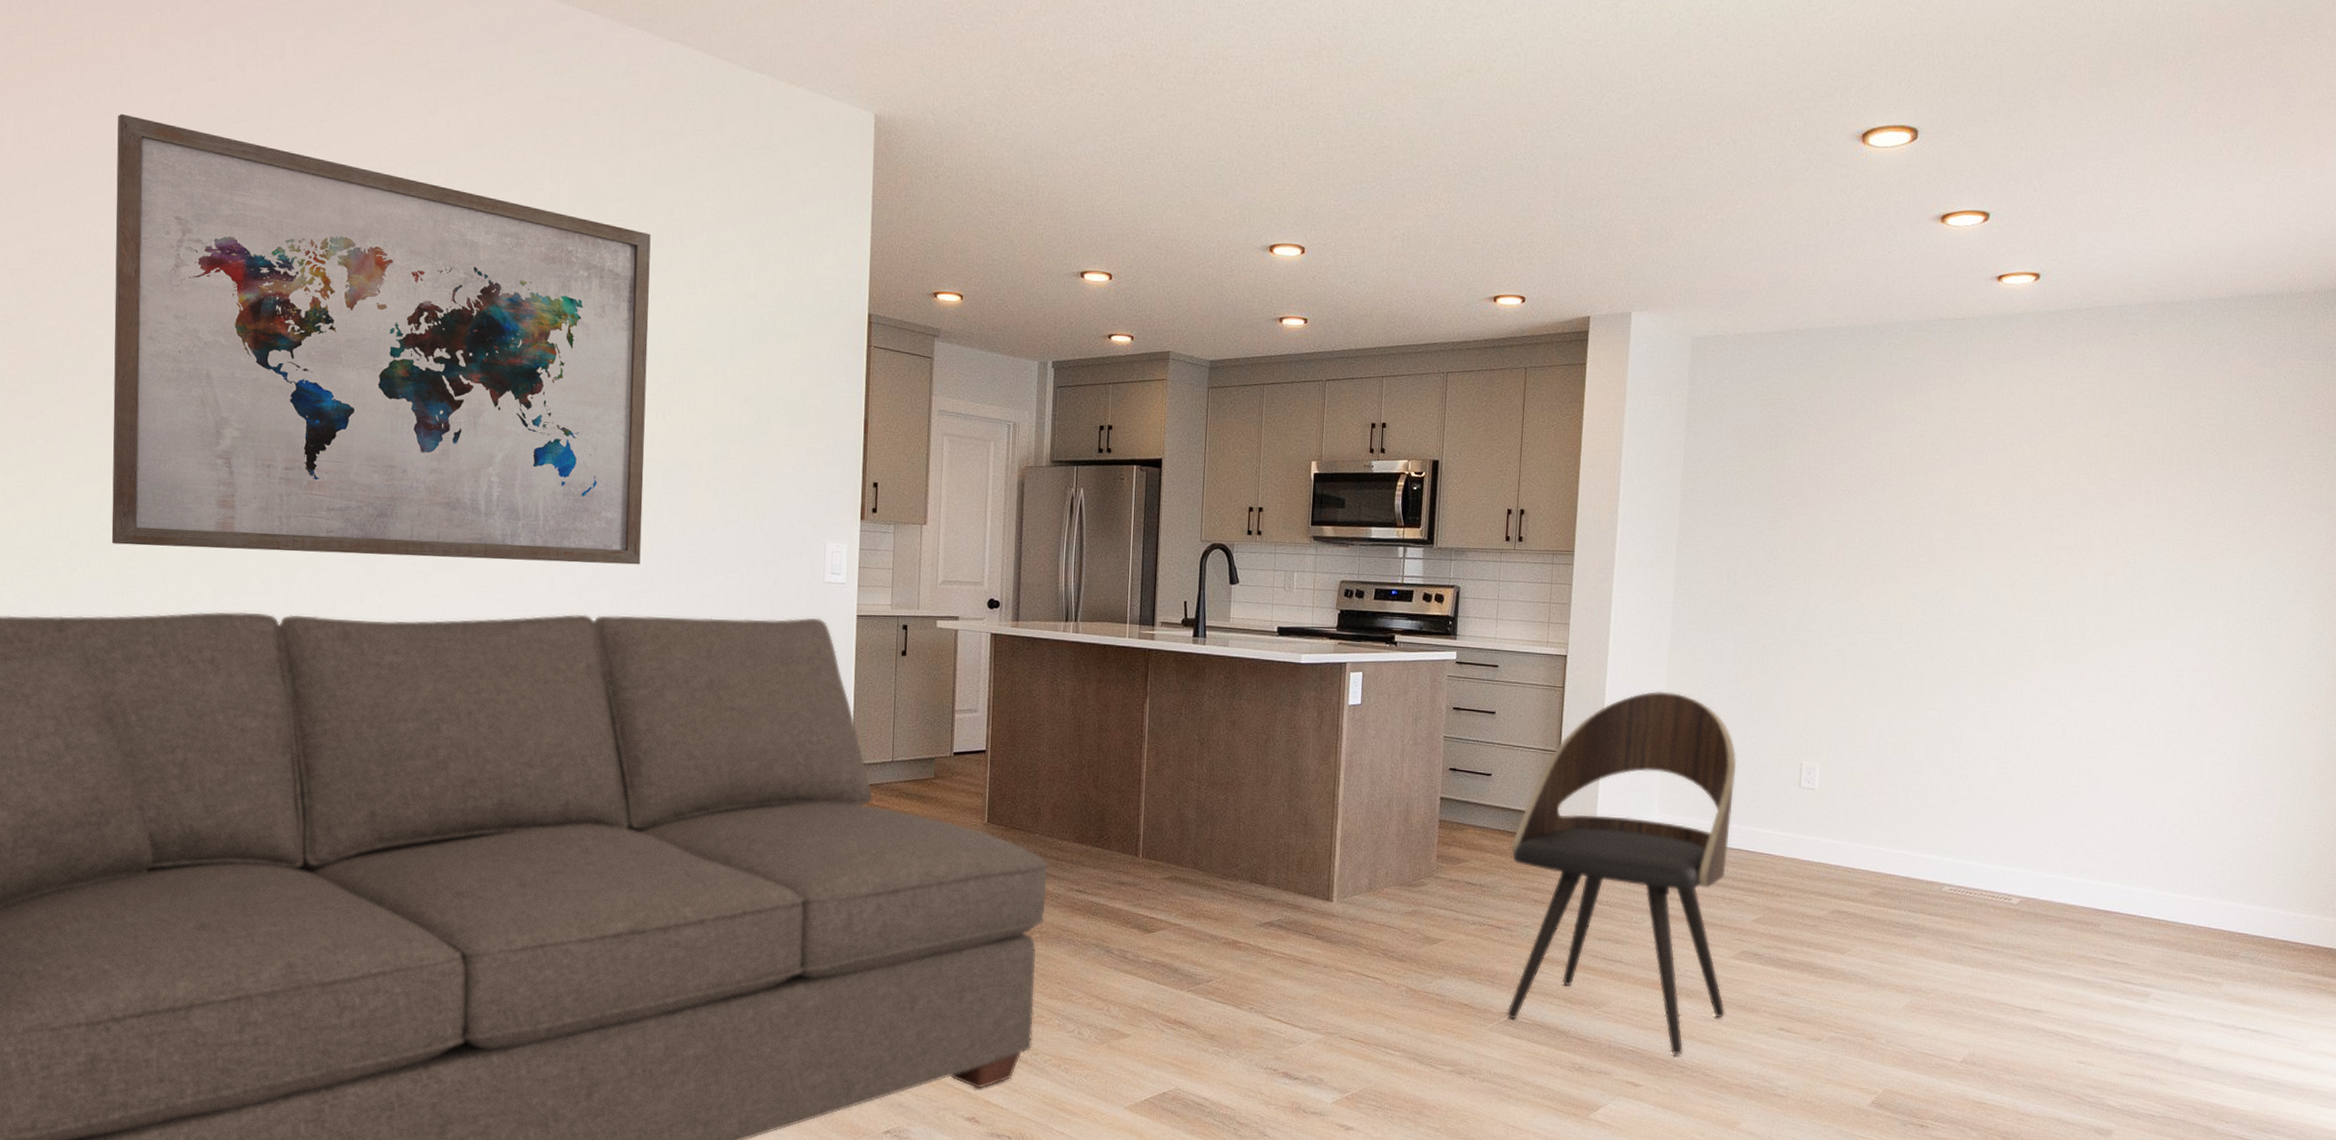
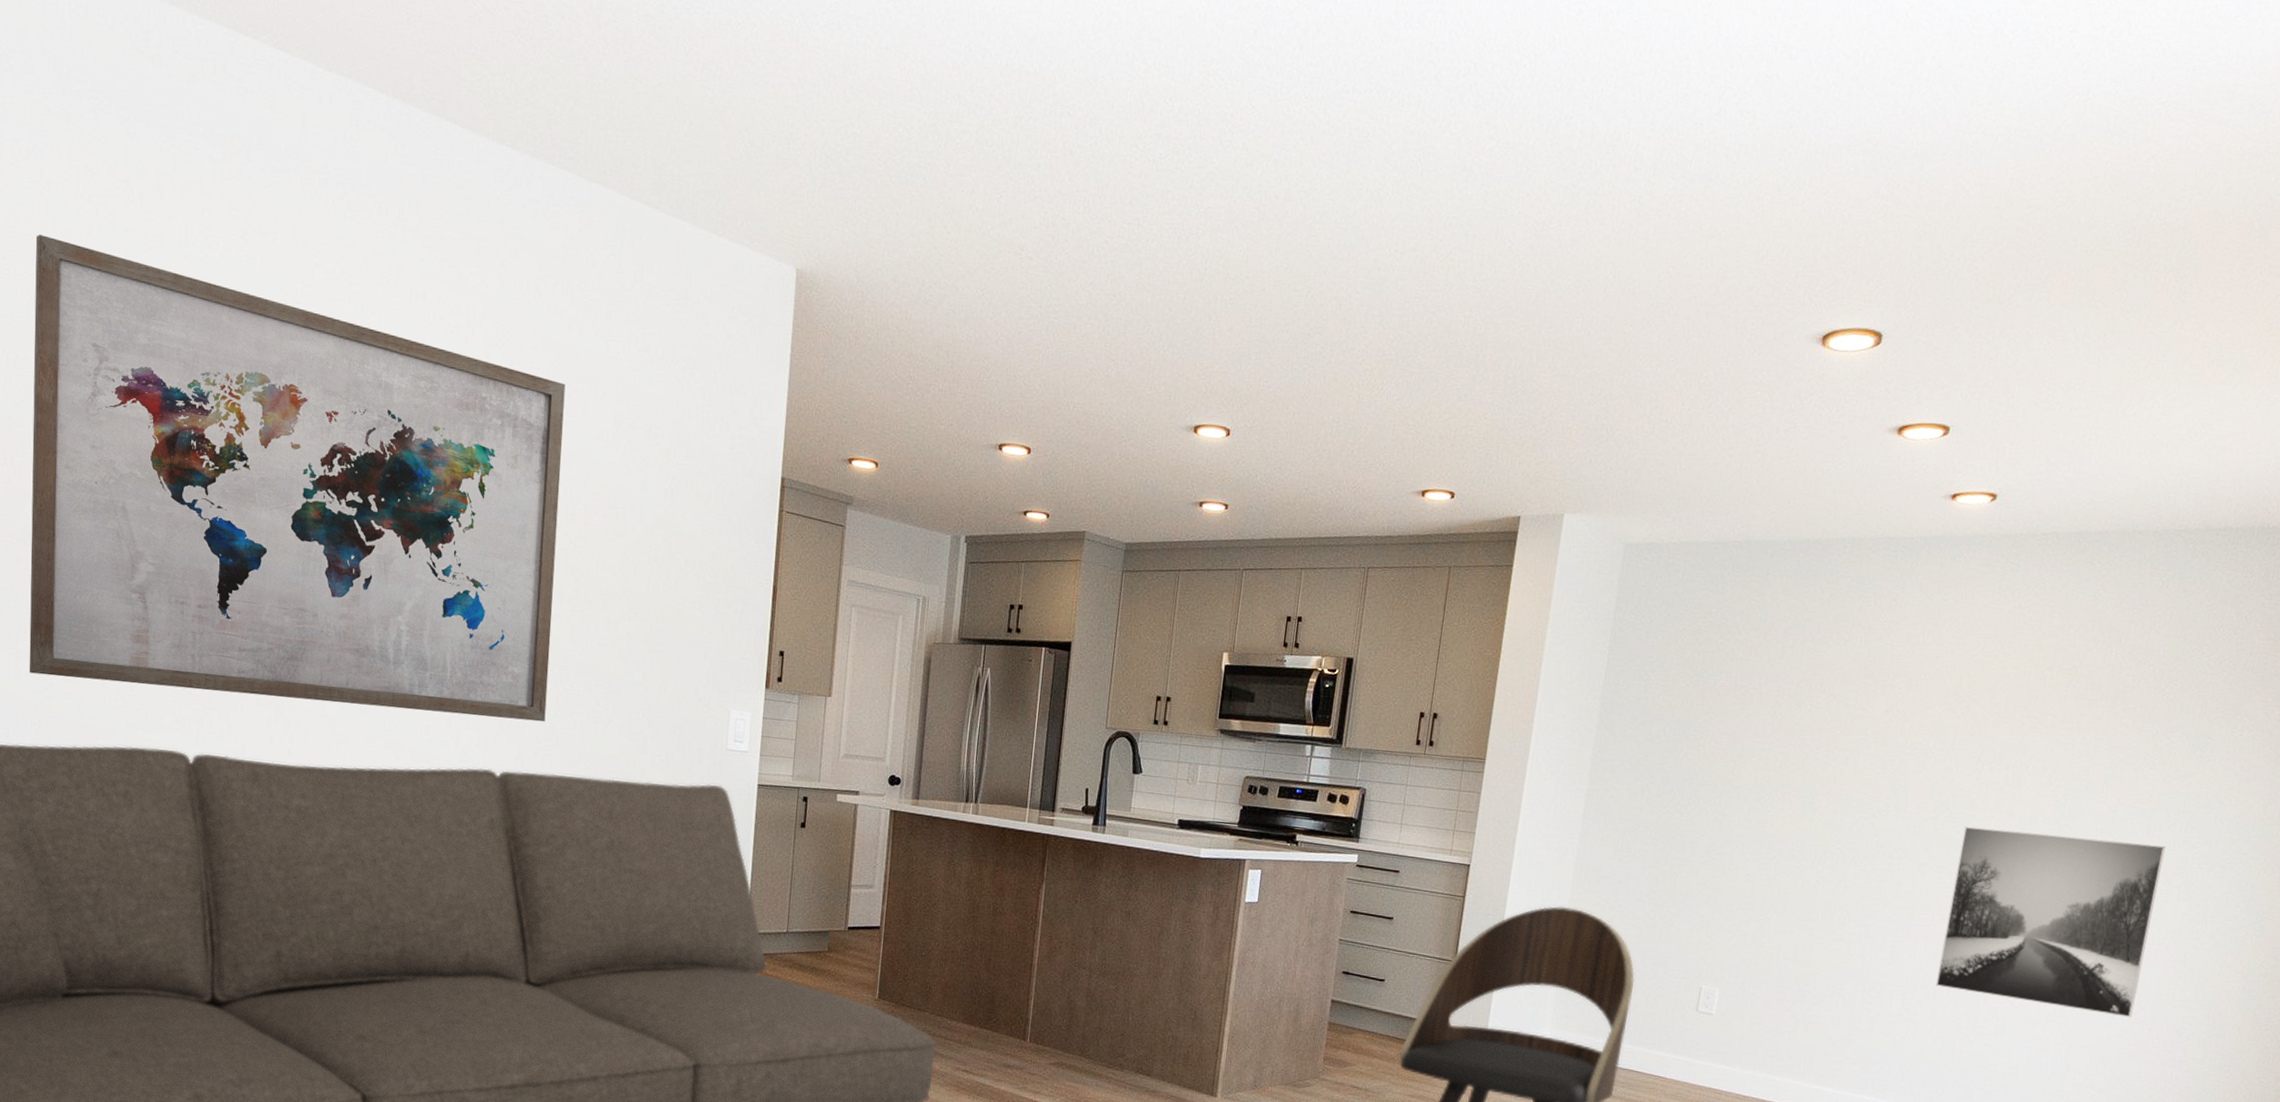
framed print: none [2028,591,2234,769] -> present [1935,826,2166,1018]

